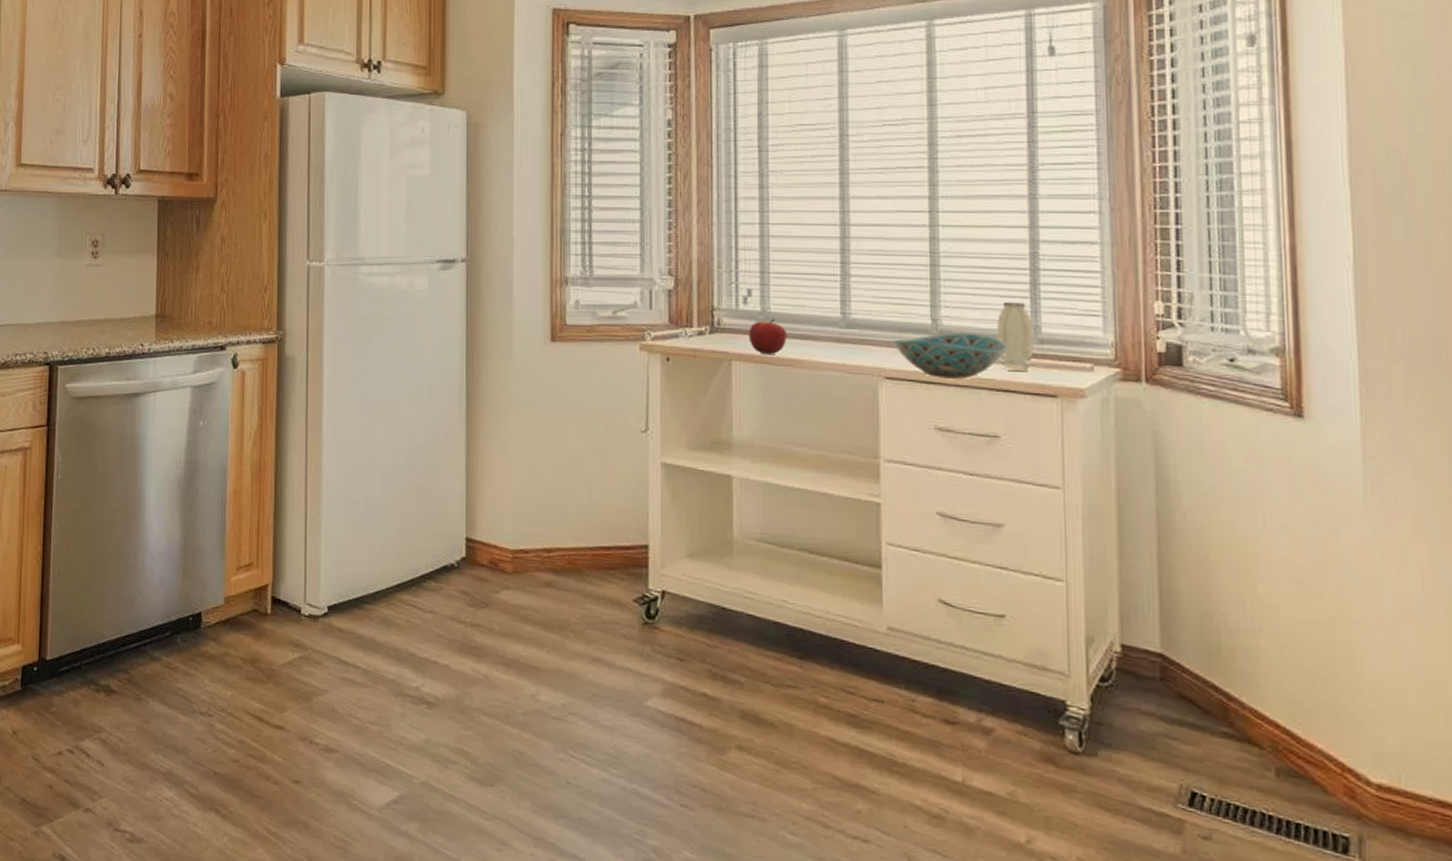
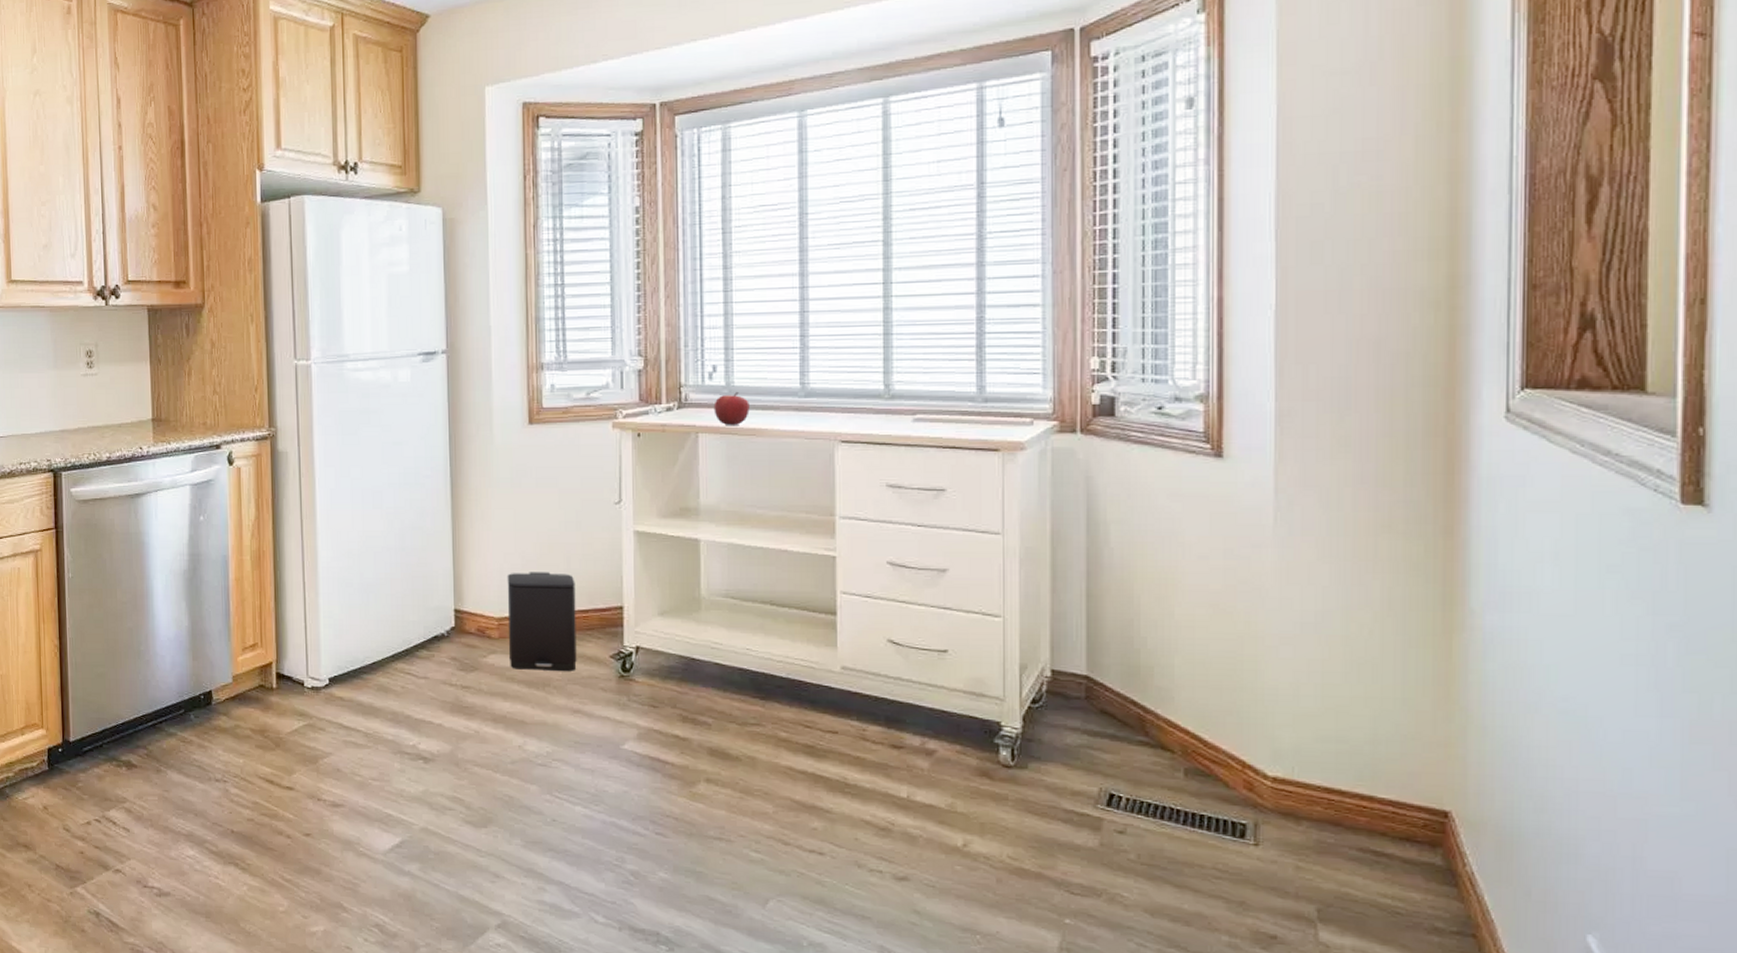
pedal bin: none [523,501,597,614] -> present [507,572,577,671]
bowl: present [892,333,1007,379] -> none [848,396,954,439]
vase: present [996,302,1035,372] -> none [944,365,979,430]

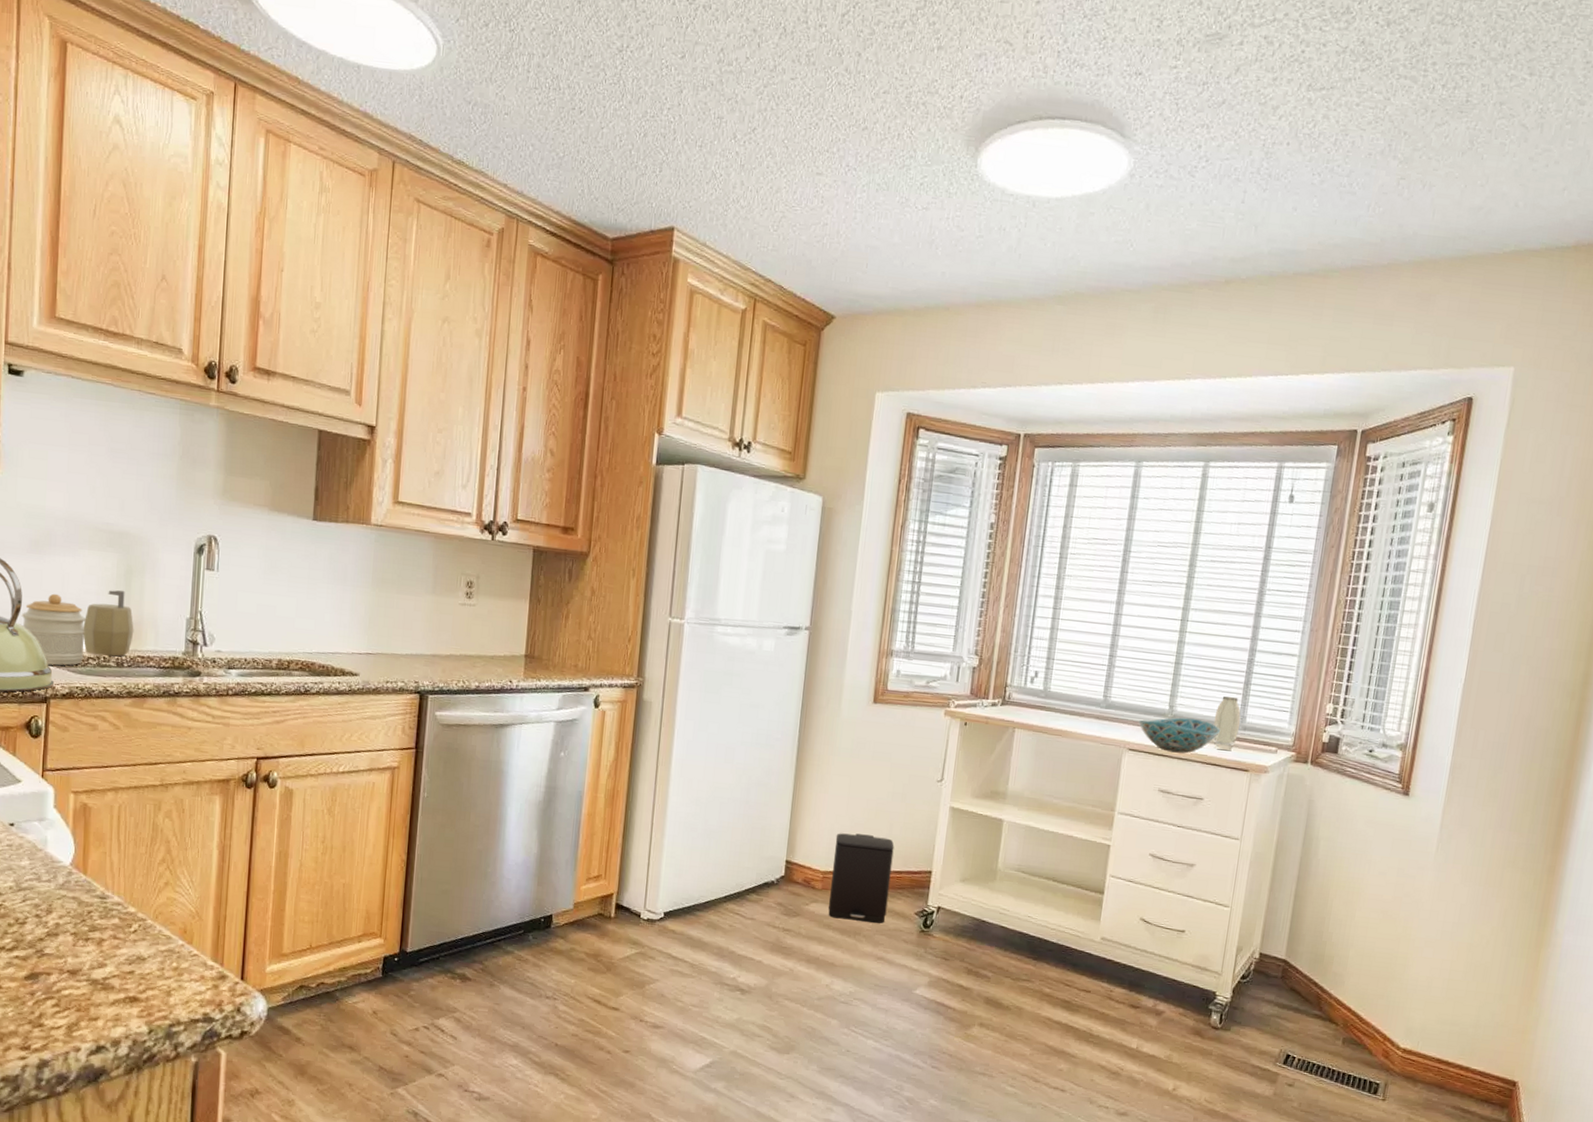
fruit: present [713,392,750,426] -> none [1030,697,1061,726]
bowl: none [848,396,954,439] -> present [1138,717,1220,754]
vase: none [944,365,979,430] -> present [1213,696,1241,751]

